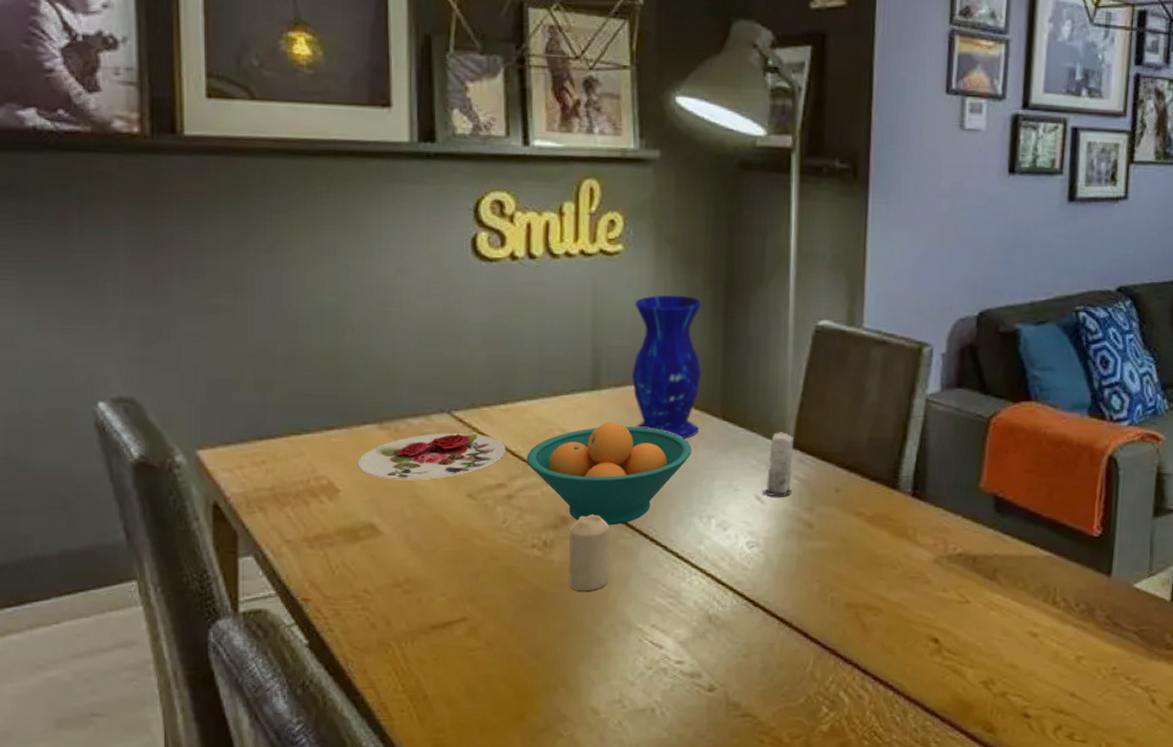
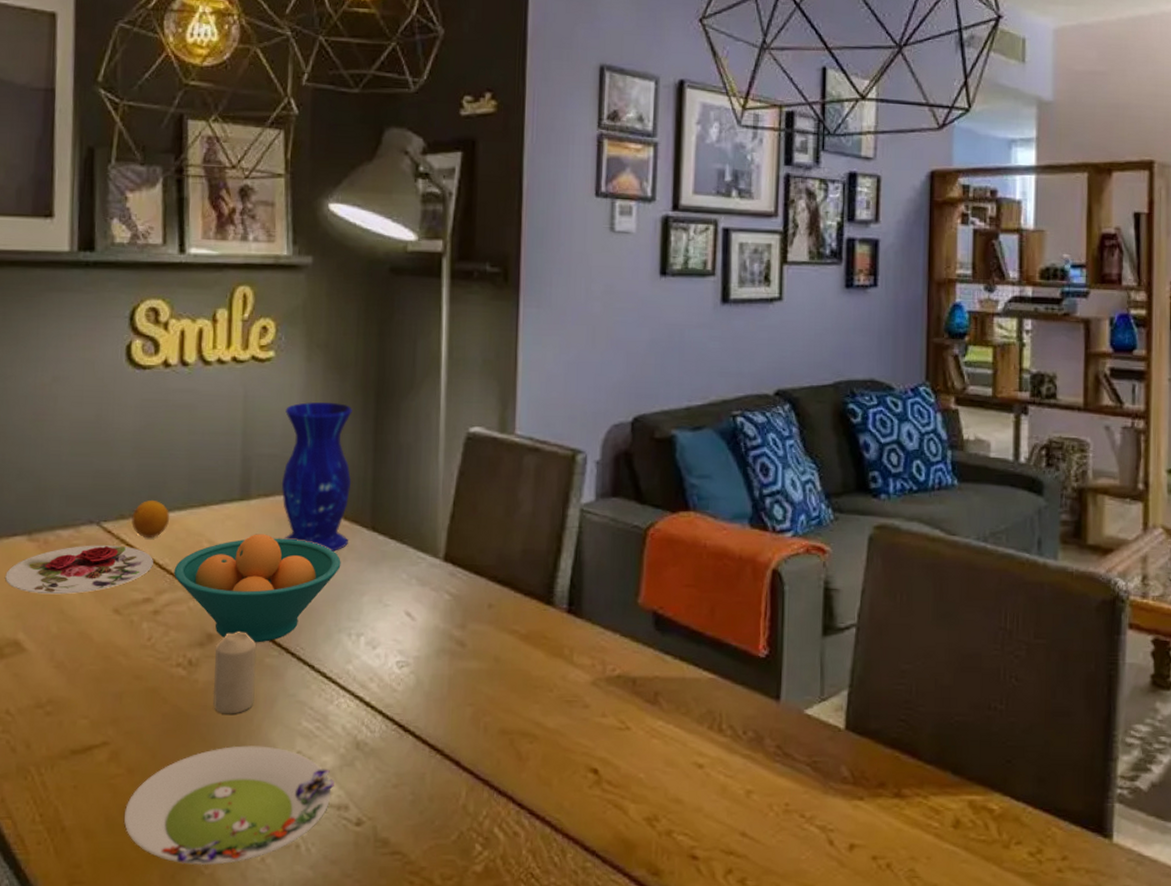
fruit: none [483,390,521,427] -> present [131,500,170,539]
salad plate: none [485,620,687,728] -> present [124,745,334,865]
candle: present [762,432,794,497] -> none [412,544,446,613]

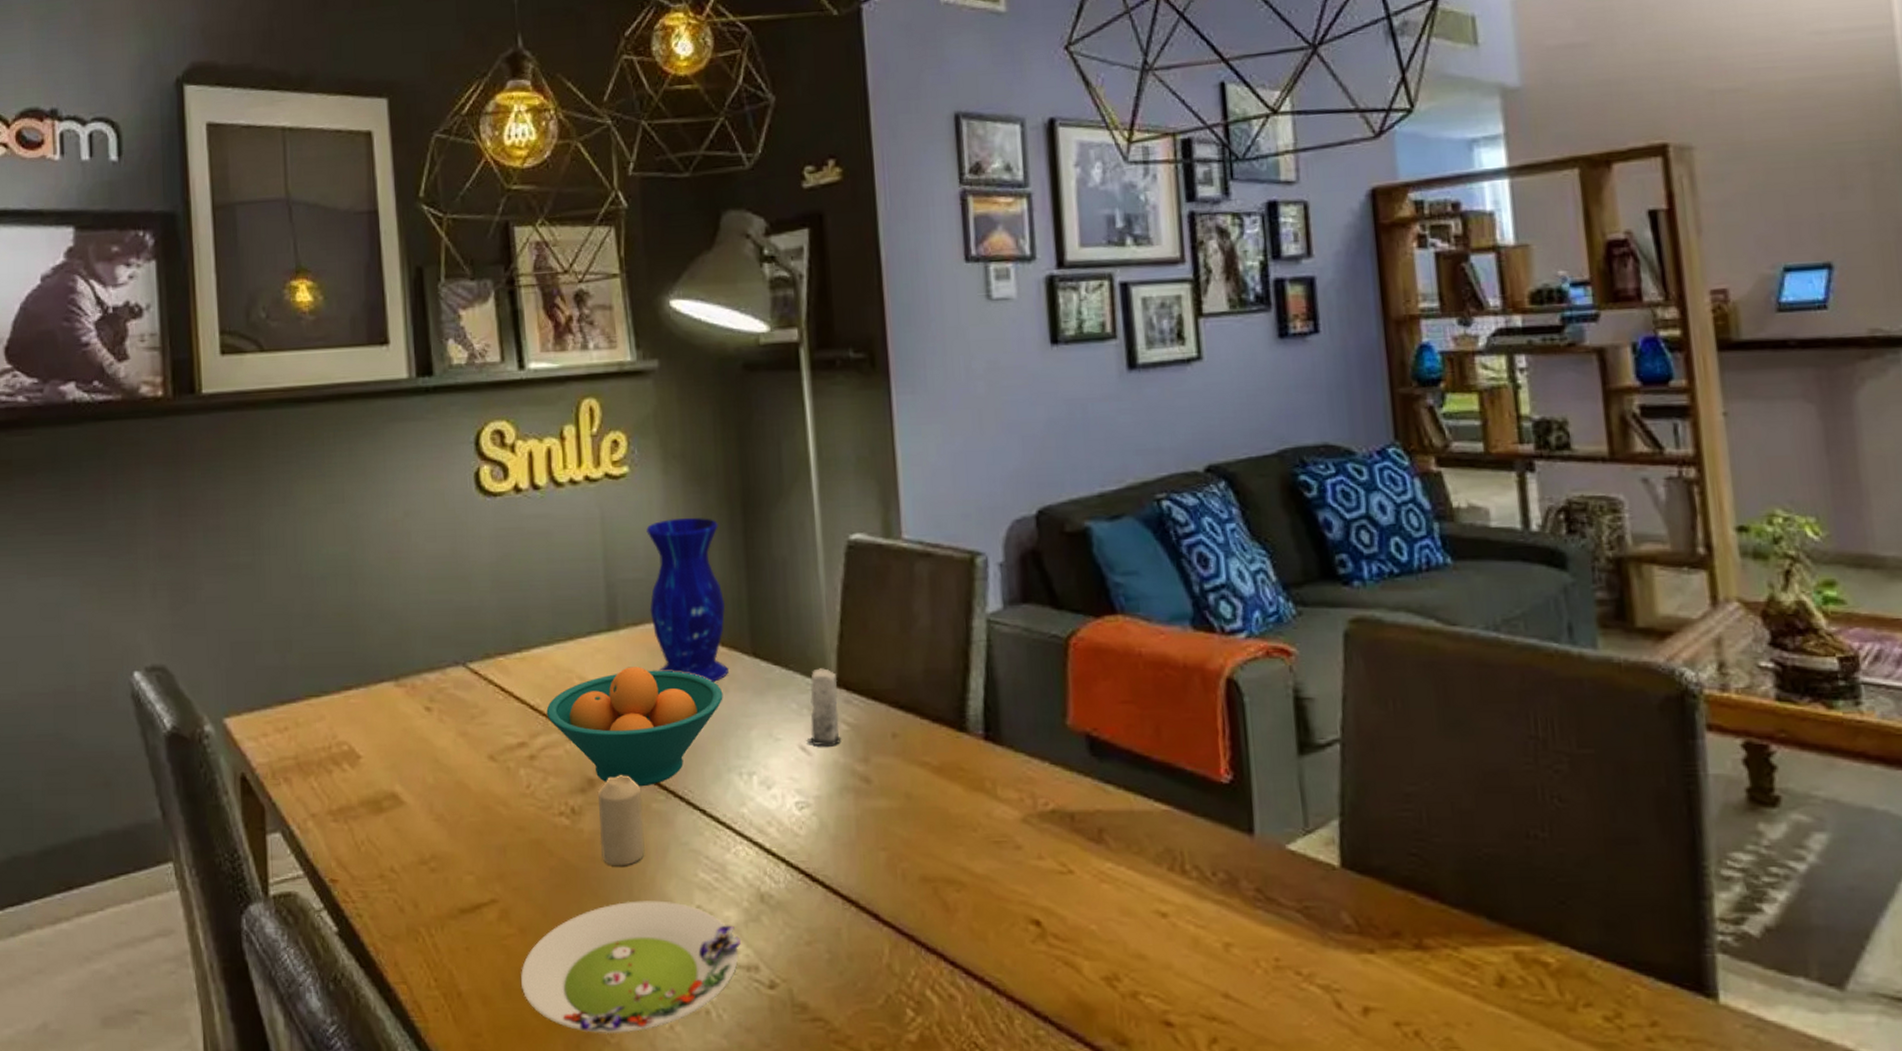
plate: present [5,545,153,595] -> none [376,687,524,743]
fruit: present [131,500,170,539] -> none [497,637,537,678]
candle: none [412,544,446,613] -> present [806,668,842,747]

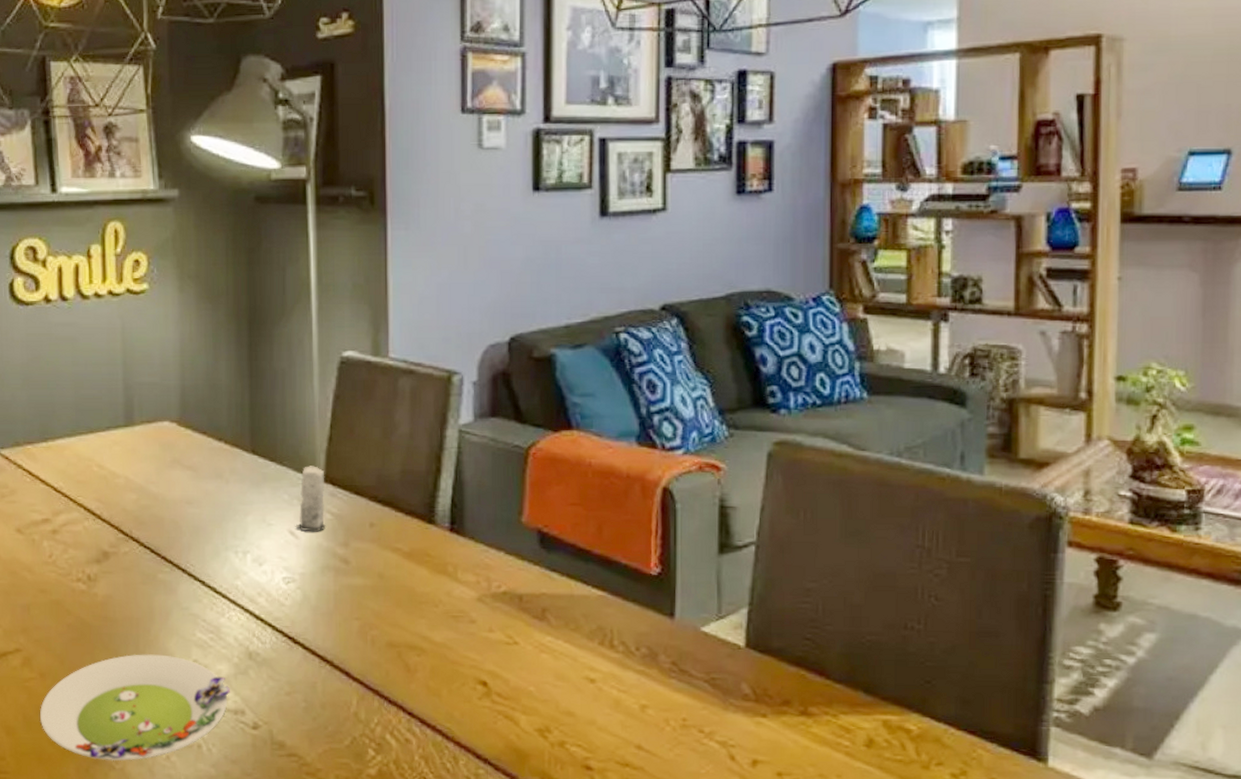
fruit bowl: present [546,666,723,787] -> none [68,458,224,560]
candle: present [598,775,645,866] -> none [111,549,151,625]
vase: present [646,518,728,682] -> none [162,332,230,474]

